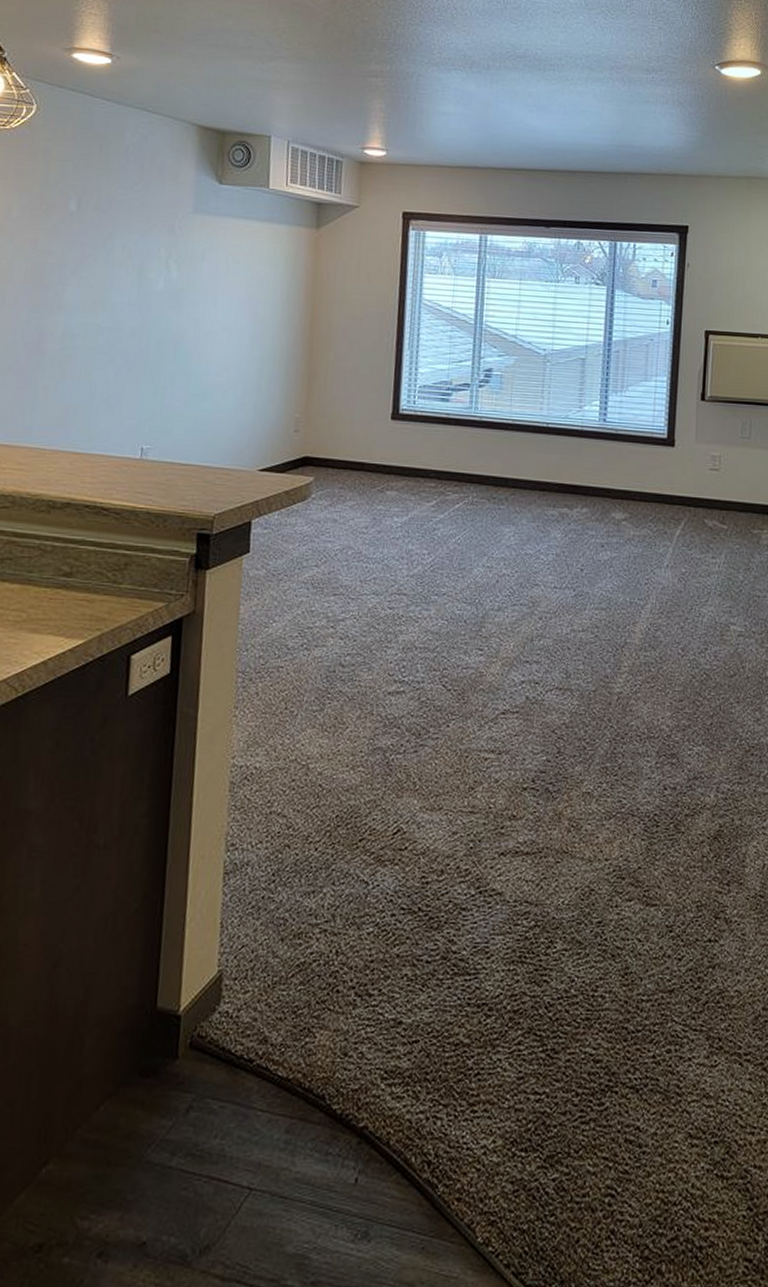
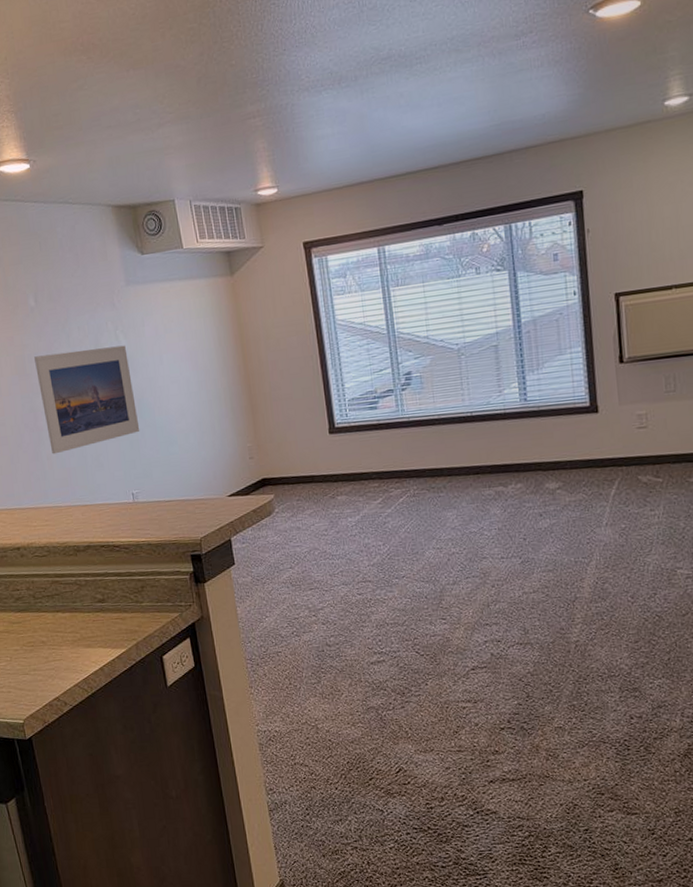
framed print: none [50,267,176,386] -> present [34,345,140,455]

